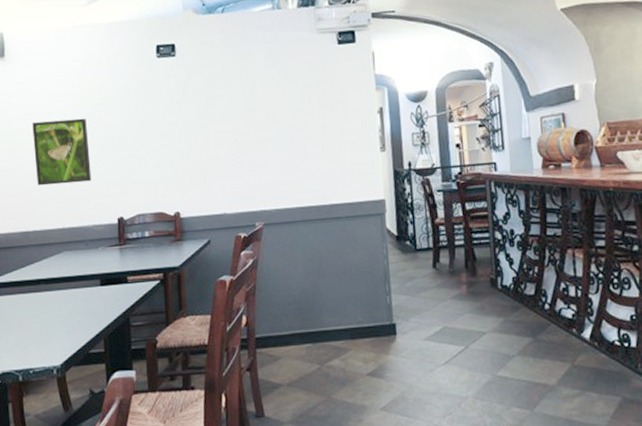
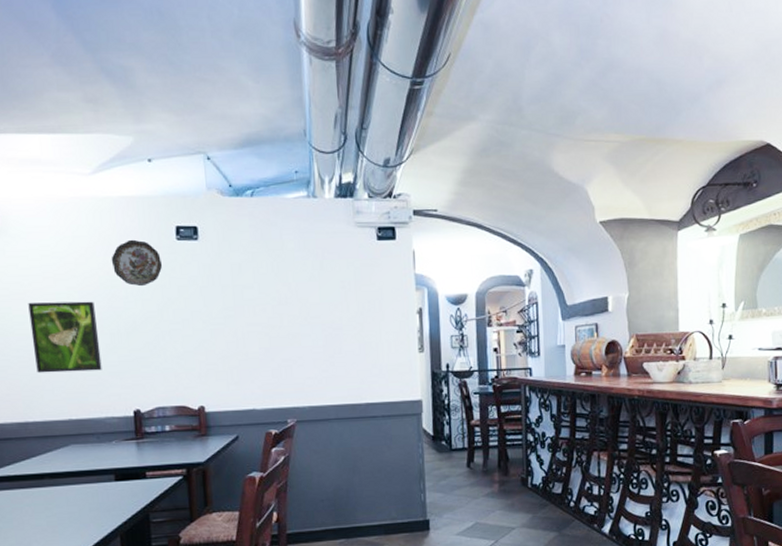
decorative plate: none [101,60,144,103] -> present [111,239,162,287]

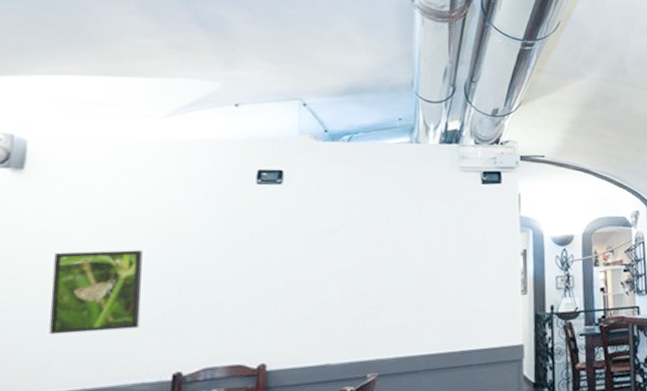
decorative plate: present [111,239,162,287] -> none [172,183,235,233]

